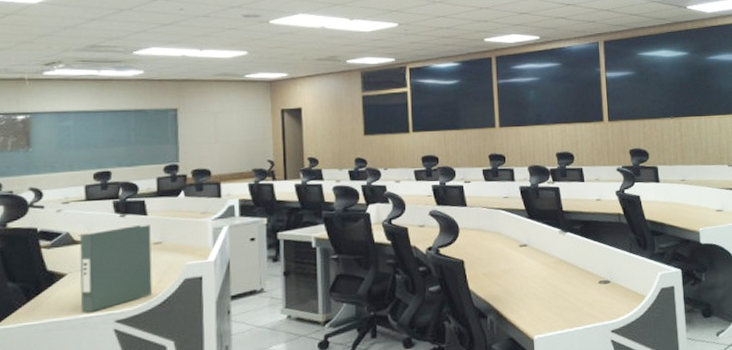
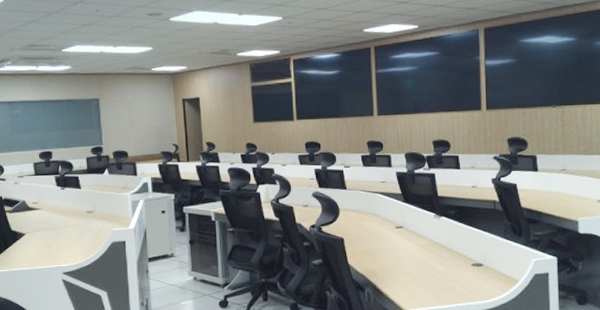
binder: present [80,225,152,313] -> none [33,197,88,266]

